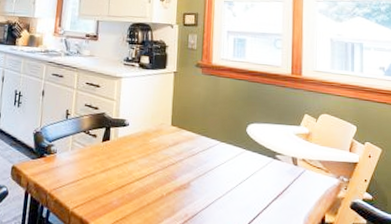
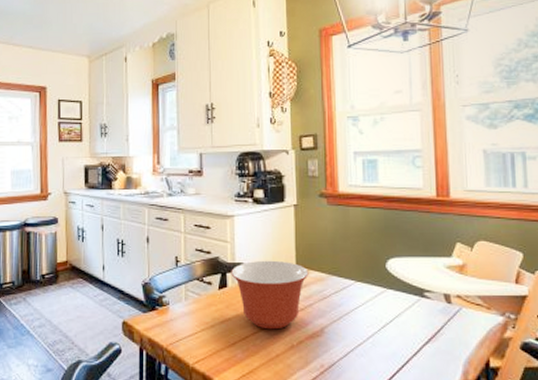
mixing bowl: none [114,118,182,181] -> present [231,260,309,330]

